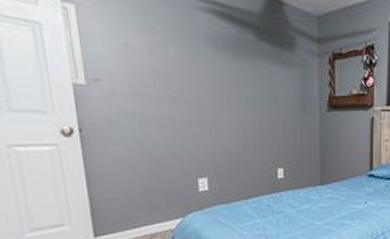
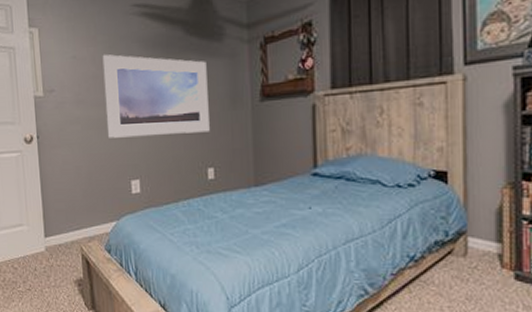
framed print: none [162,48,280,136] -> present [102,54,210,138]

